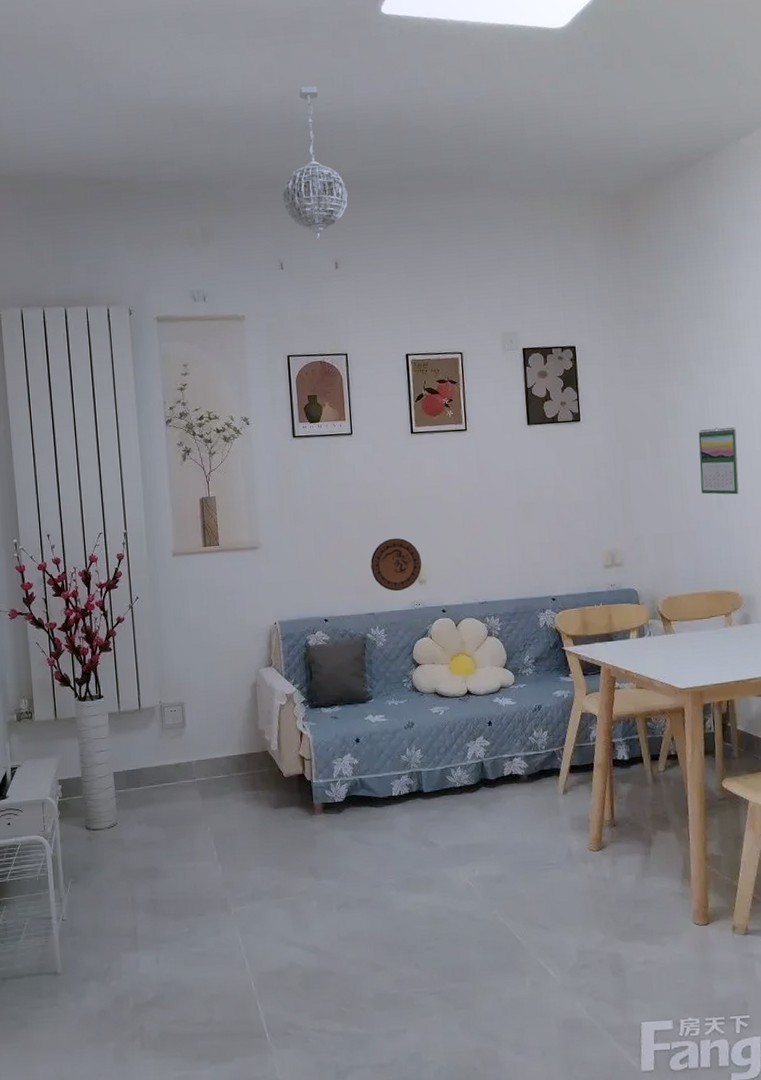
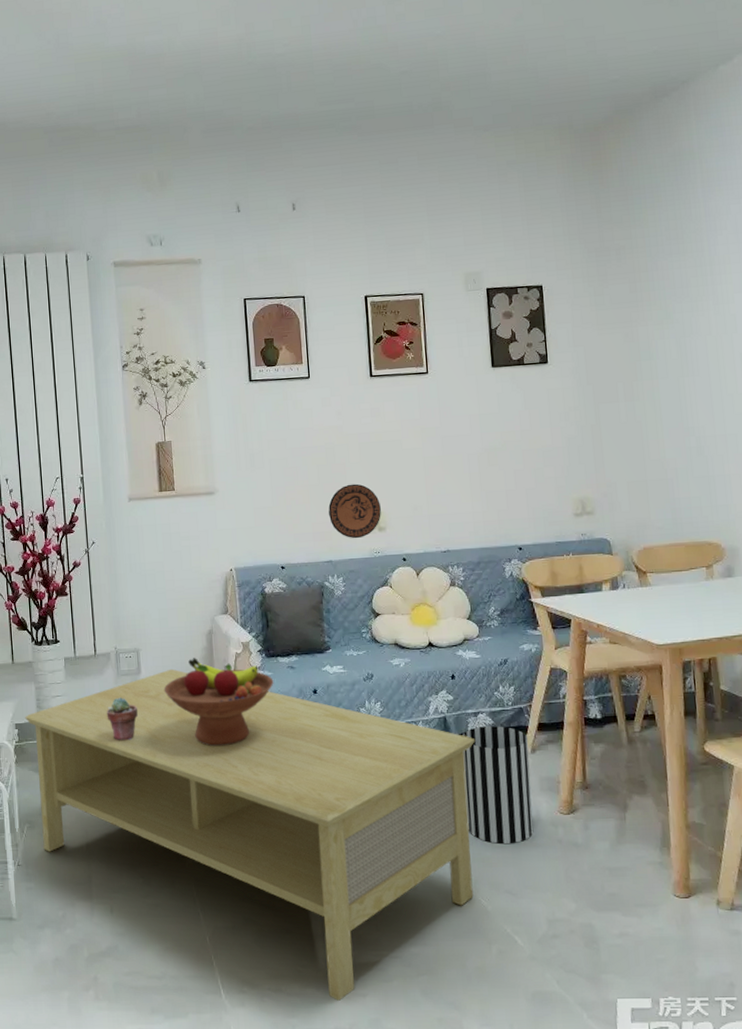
coffee table: none [68,721,511,1038] -> present [25,668,476,1001]
potted succulent: none [151,751,183,794] -> present [106,697,138,741]
fruit bowl: none [208,710,318,796] -> present [164,658,274,746]
pendant light: present [282,86,348,239] -> none [239,27,305,181]
wastebasket: none [499,769,565,881] -> present [462,726,534,844]
calendar: present [698,427,739,495] -> none [675,369,721,440]

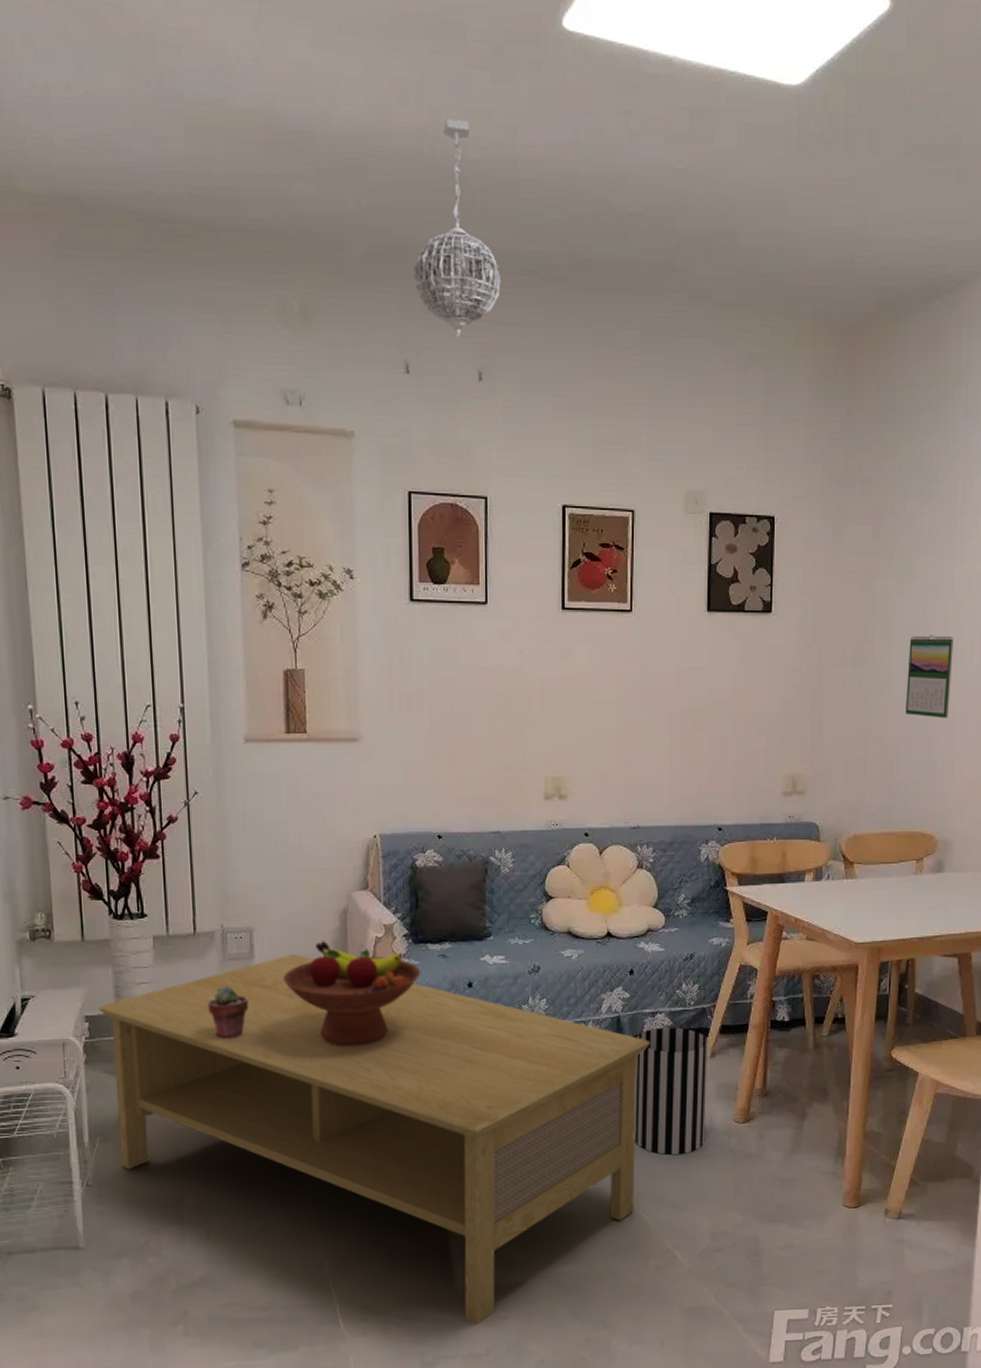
pendant light: none [239,27,305,181] -> present [414,118,501,338]
decorative plate: present [328,483,381,539] -> none [499,740,563,807]
calendar: none [675,369,721,440] -> present [905,635,954,718]

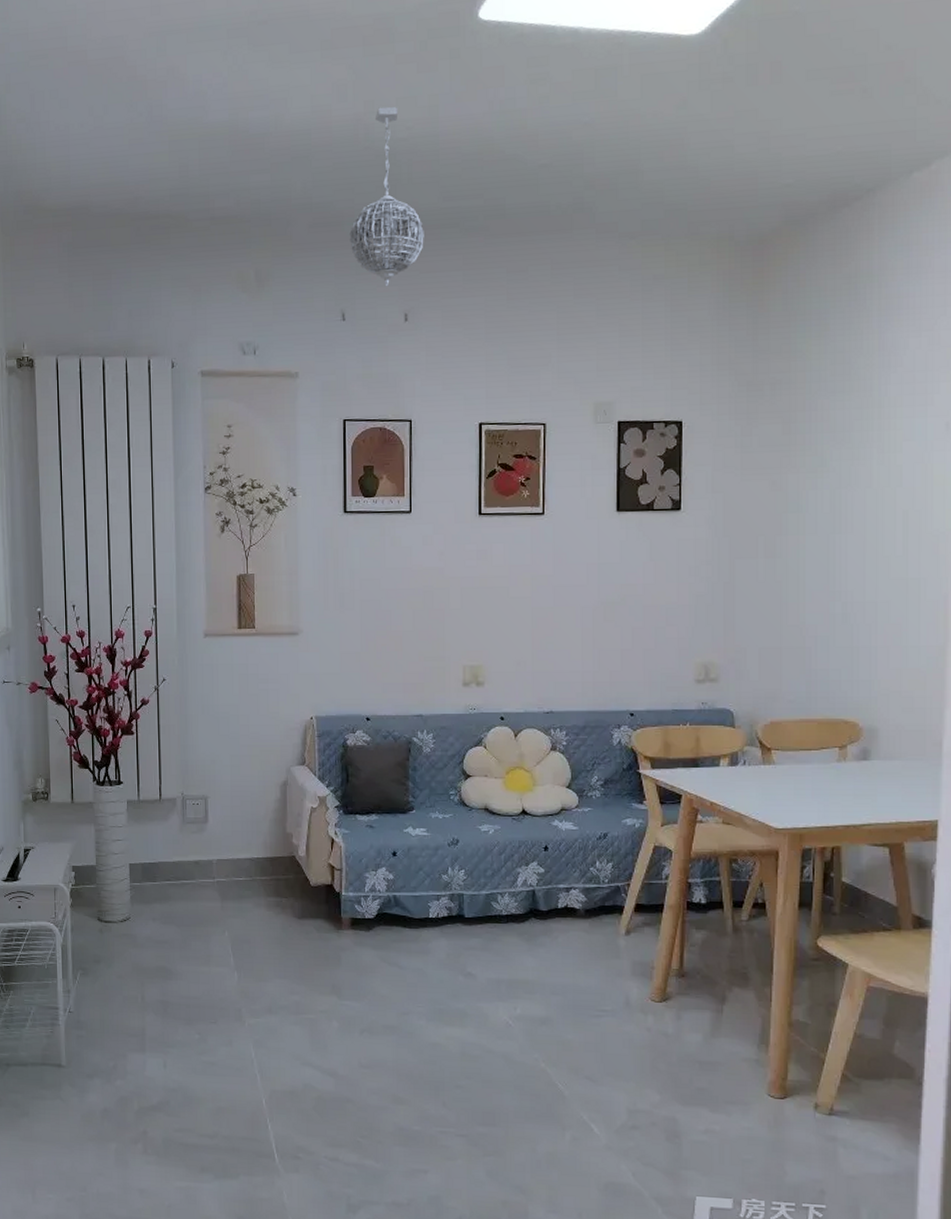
coffee table: present [98,953,651,1325] -> none [83,819,565,1175]
potted succulent: present [207,986,248,1039] -> none [169,846,202,892]
fruit bowl: present [283,941,421,1046] -> none [231,809,350,904]
wastebasket: present [634,1027,707,1155] -> none [549,903,622,1028]
calendar: present [905,635,954,718] -> none [822,526,873,607]

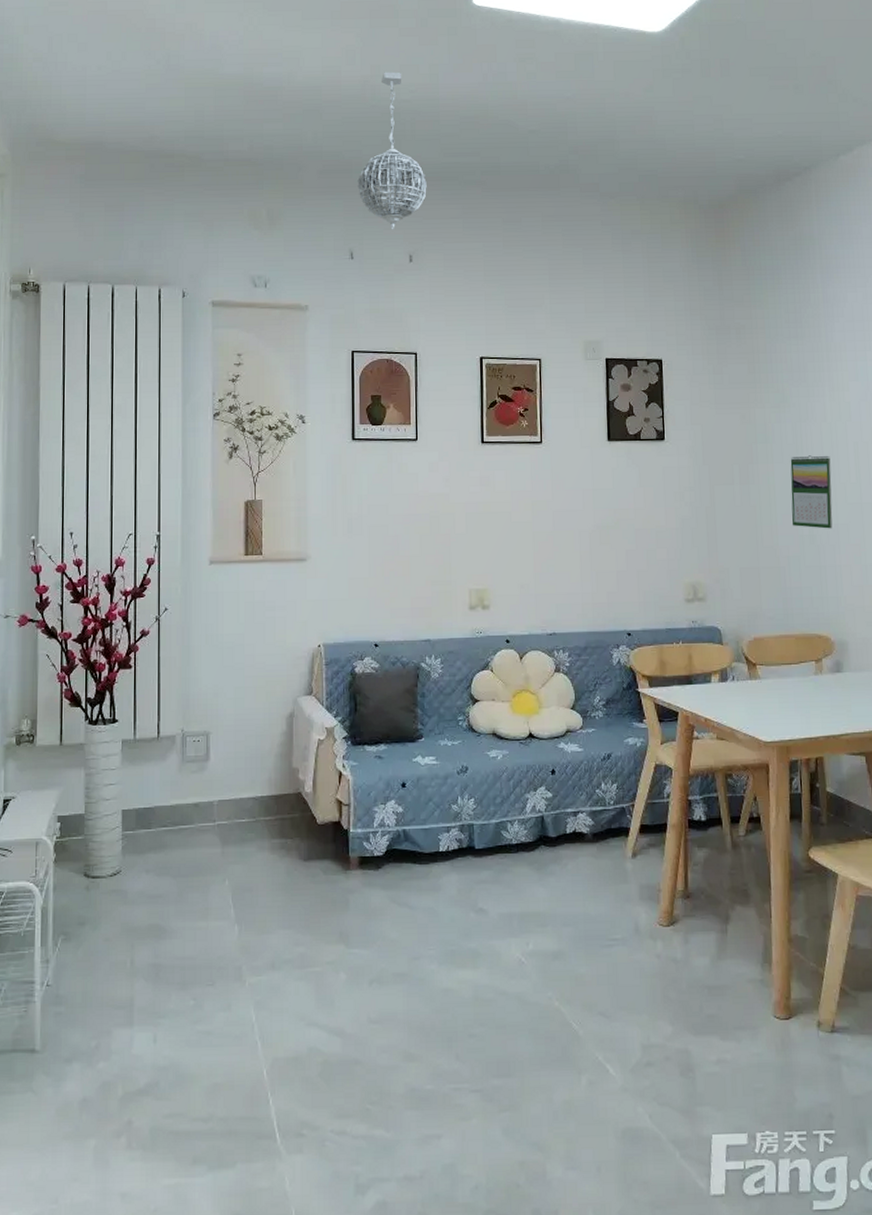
calendar: none [822,526,873,607] -> present [790,455,833,529]

